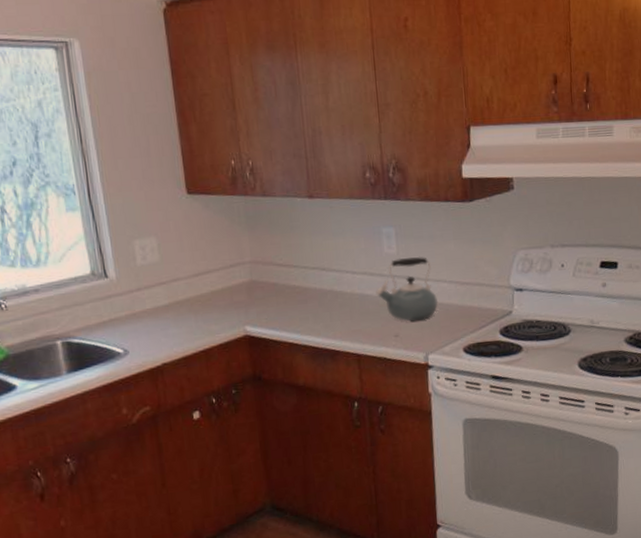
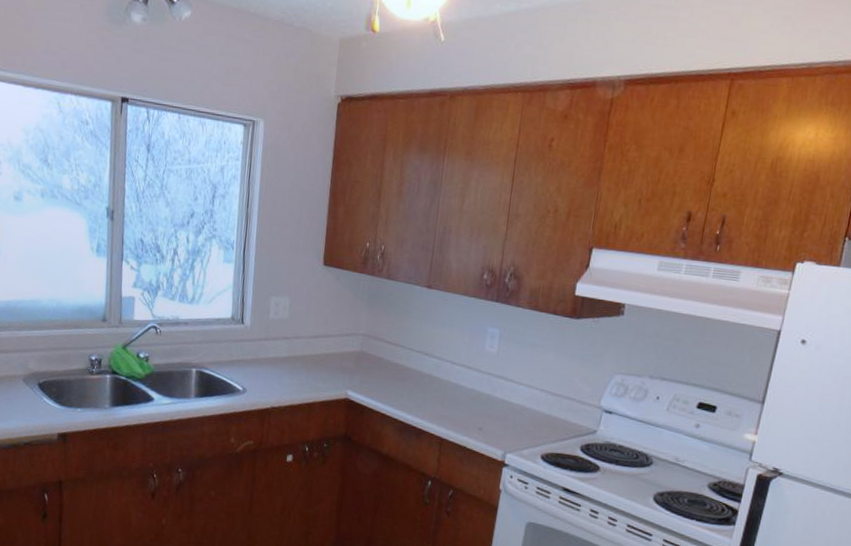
kettle: present [376,257,438,322] -> none [469,358,527,421]

